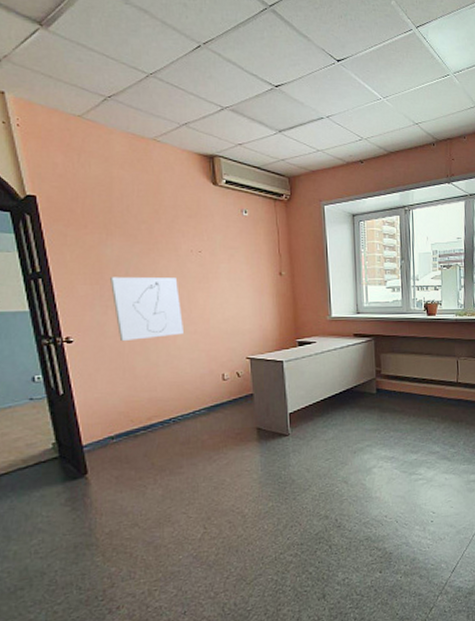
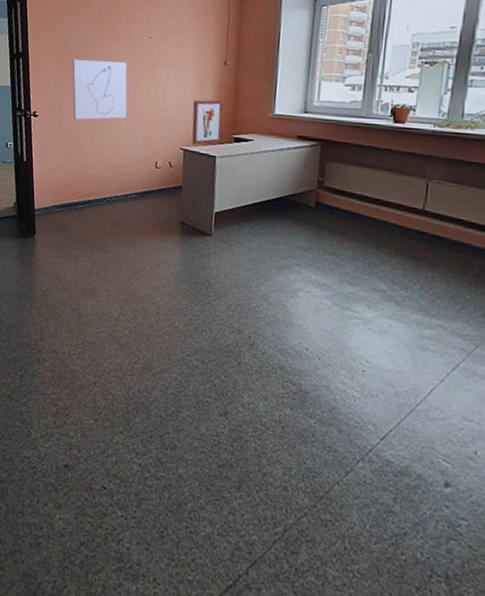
wall art: none [253,309,286,353] -> present [192,100,223,145]

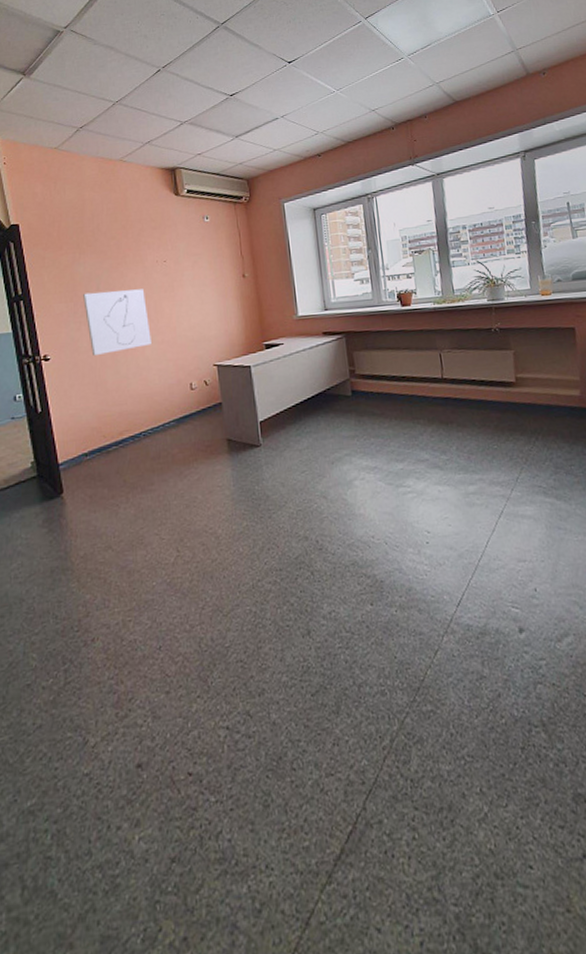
wall art: present [192,100,223,145] -> none [218,311,253,359]

